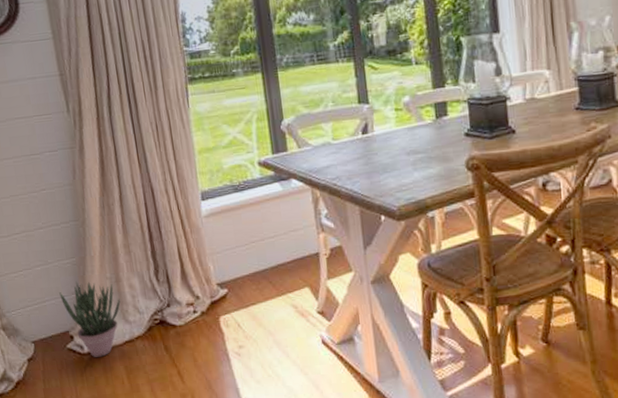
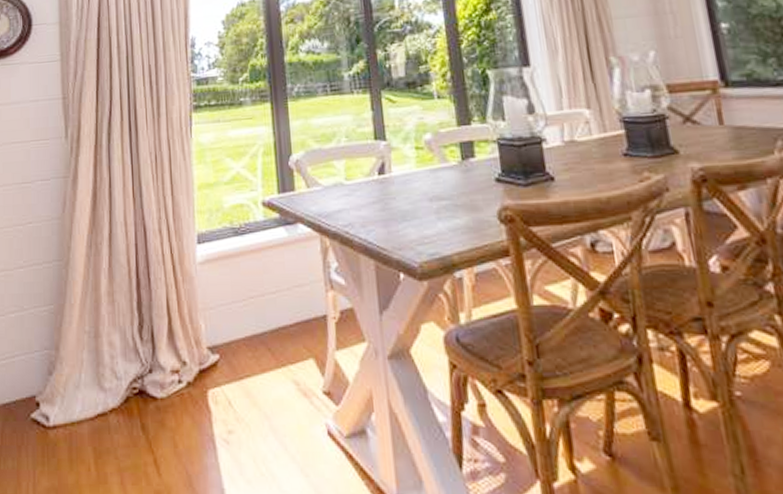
potted plant: present [59,282,121,357] -> none [31,334,97,433]

